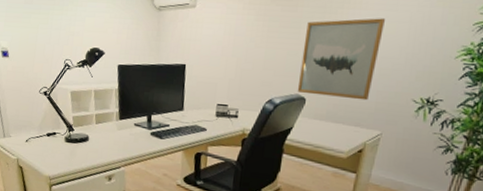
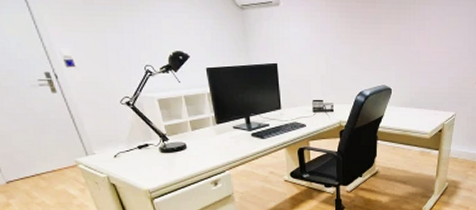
wall art: present [297,18,385,101] -> none [383,12,450,87]

